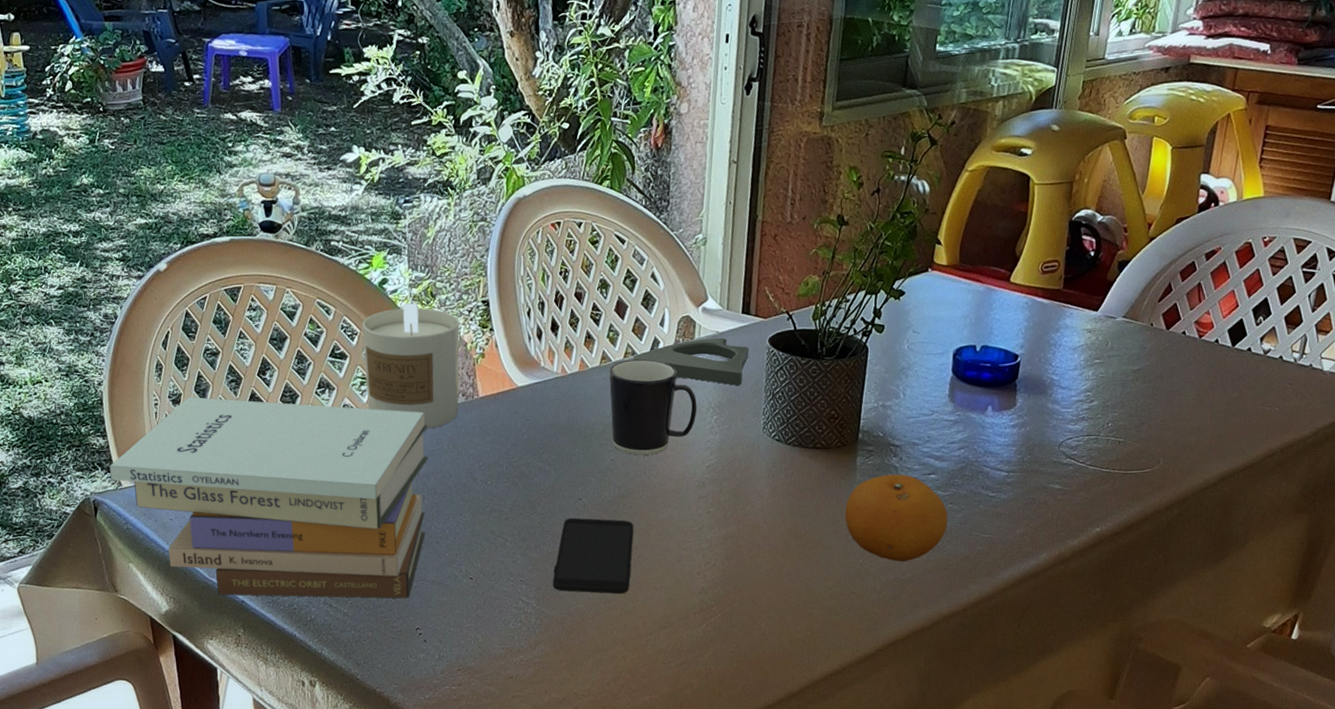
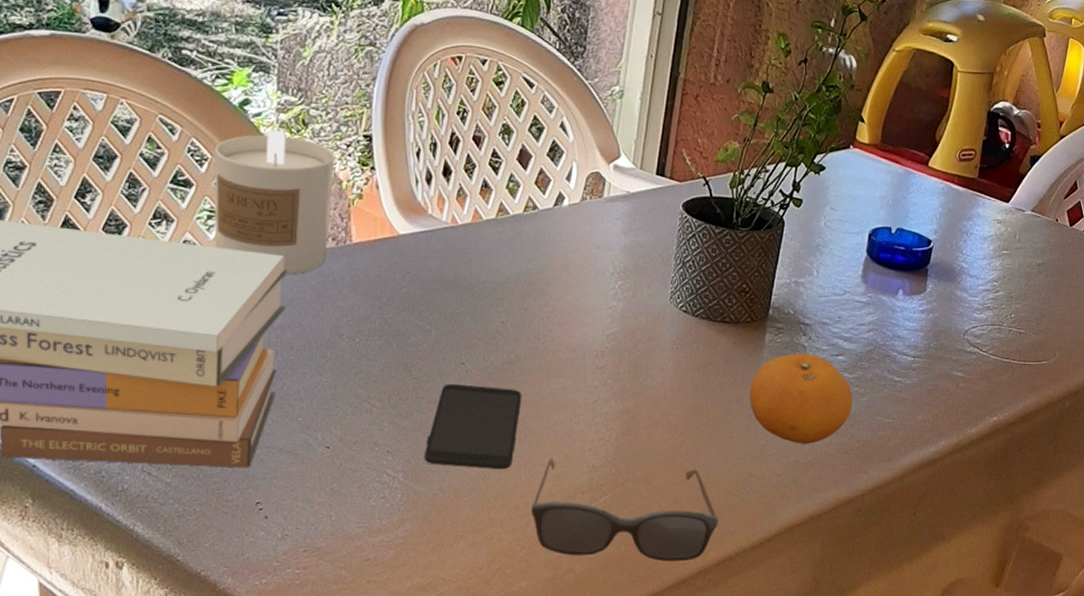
mug: present [608,359,697,456] -> none [504,214,601,319]
napkin holder: present [633,337,749,386] -> none [534,198,660,251]
sunglasses: none [648,582,823,677] -> present [530,458,718,562]

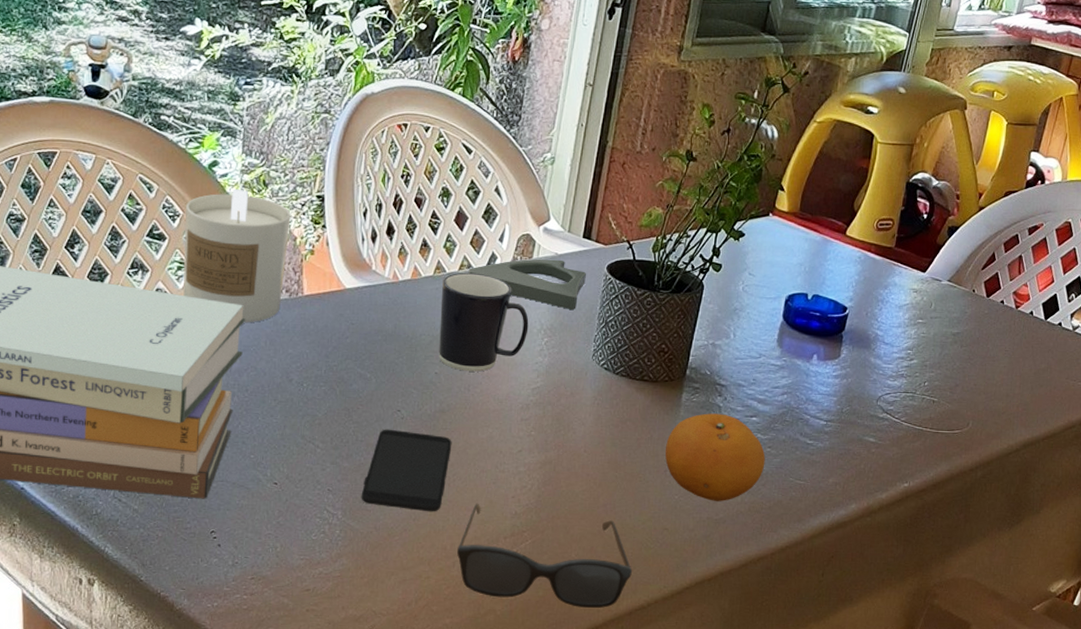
mug: none [504,214,601,319] -> present [439,272,529,372]
napkin holder: none [534,198,660,251] -> present [468,259,586,311]

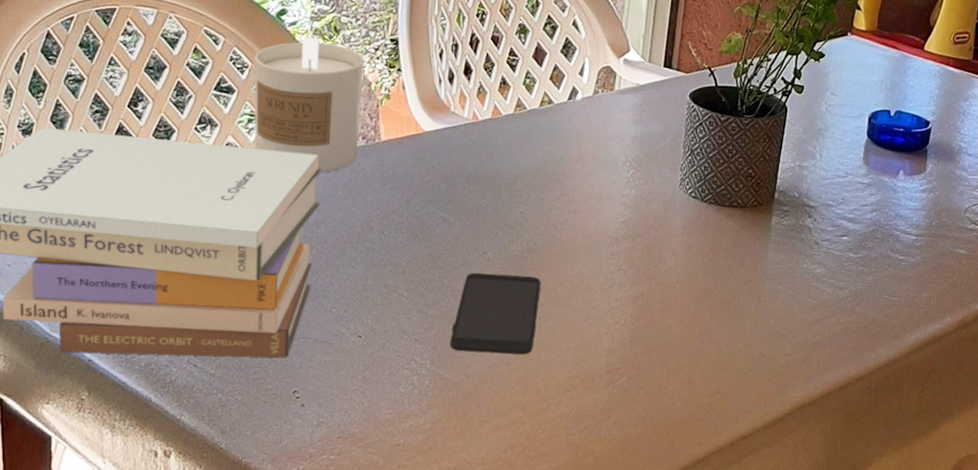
mug: present [439,272,529,372] -> none [523,108,614,209]
sunglasses: present [456,503,632,609] -> none [551,342,731,443]
napkin holder: present [468,259,586,311] -> none [549,90,669,141]
fruit: present [665,413,765,501] -> none [757,235,859,324]

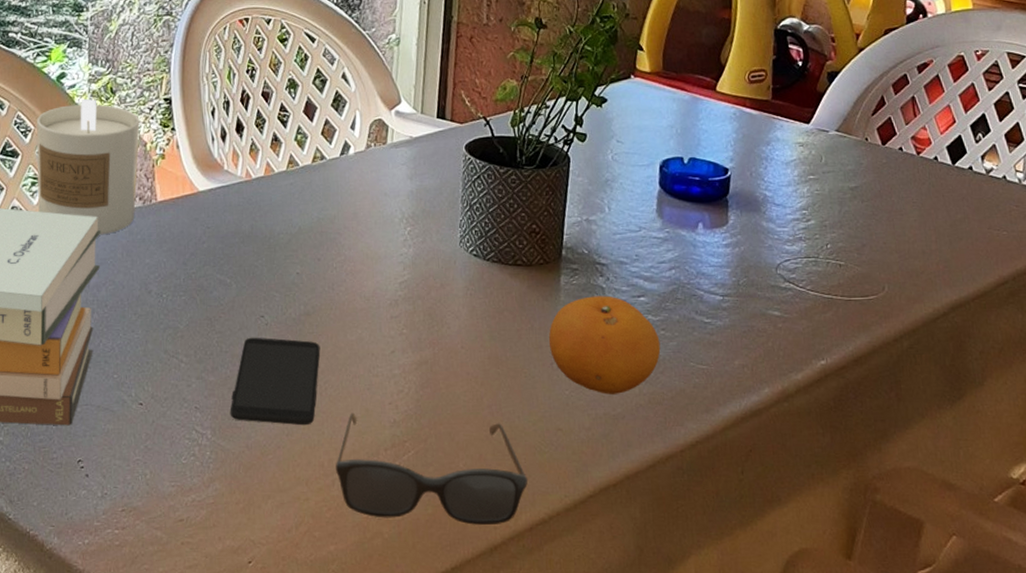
sunglasses: none [551,342,731,443] -> present [335,412,528,526]
fruit: none [757,235,859,324] -> present [548,295,661,394]

